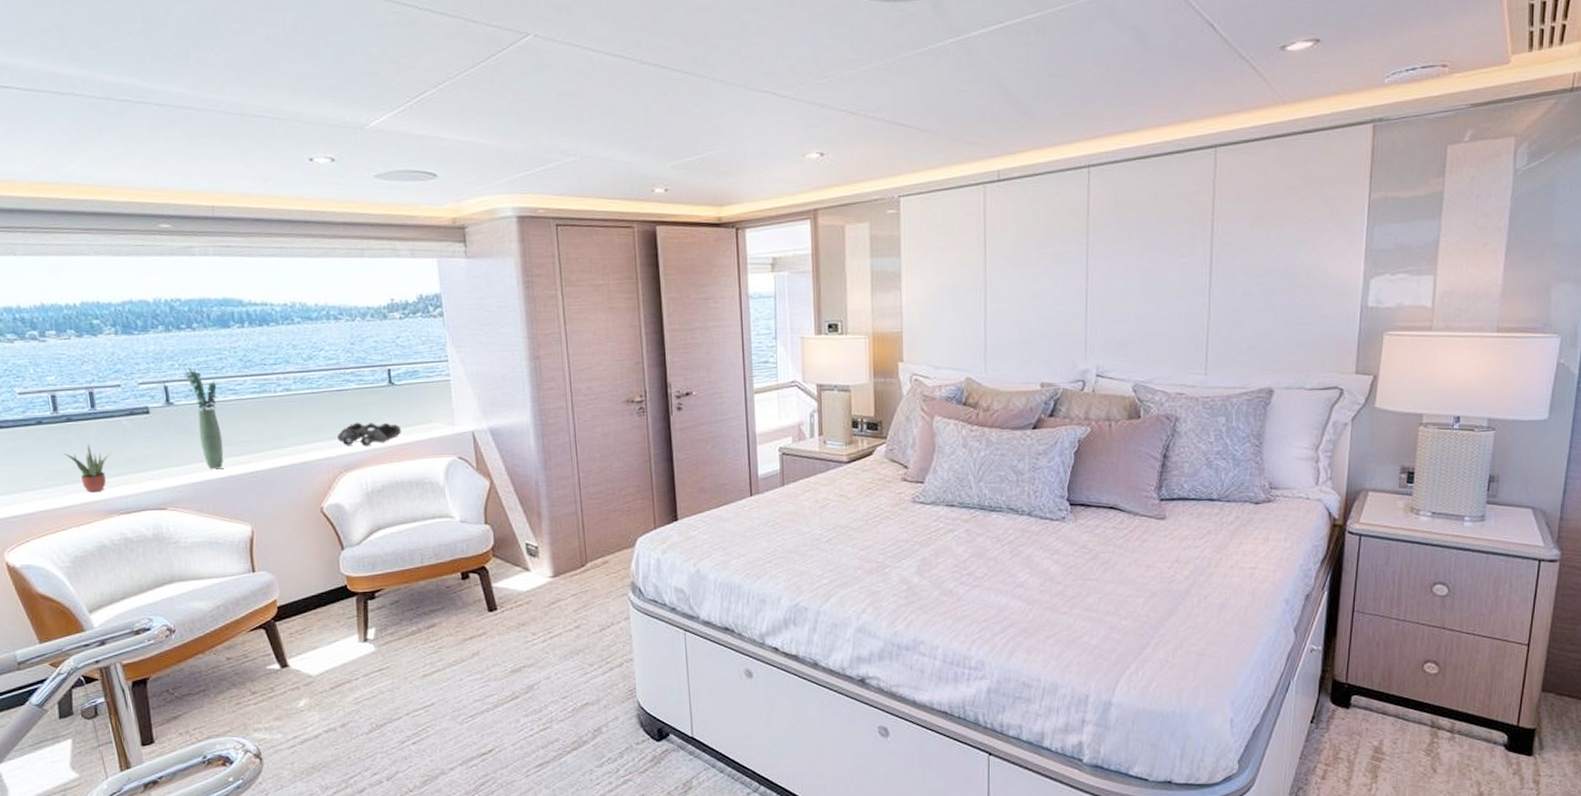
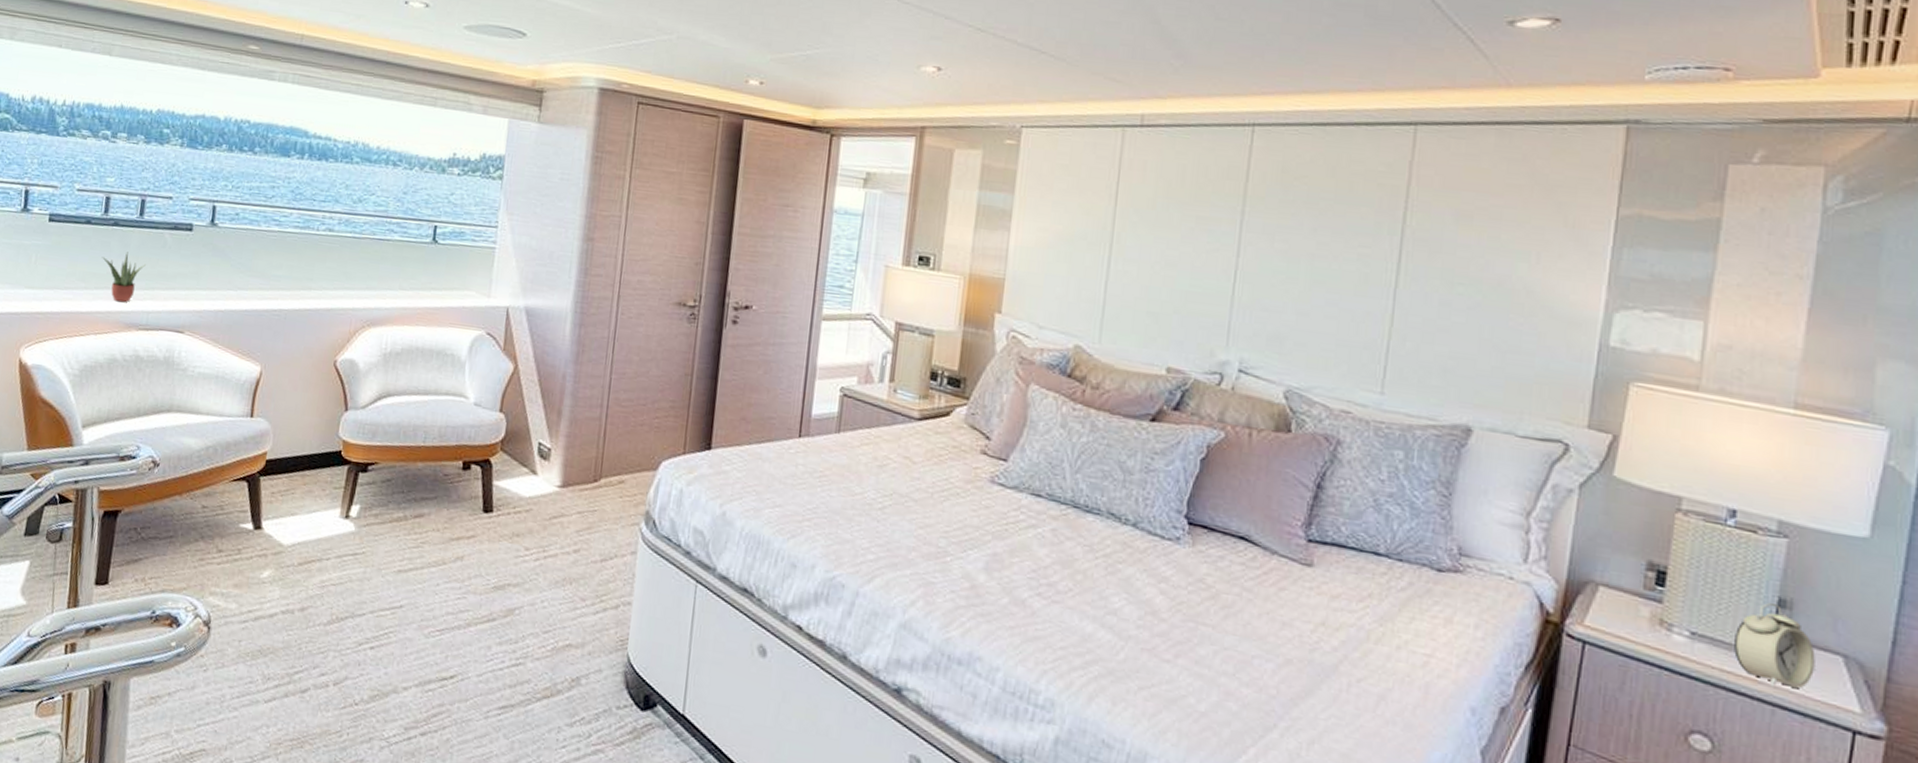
vase: present [184,367,224,470] -> none [232,191,263,301]
binoculars: present [337,422,402,447] -> none [368,276,435,304]
alarm clock: none [1461,480,1514,541] -> present [1734,603,1816,689]

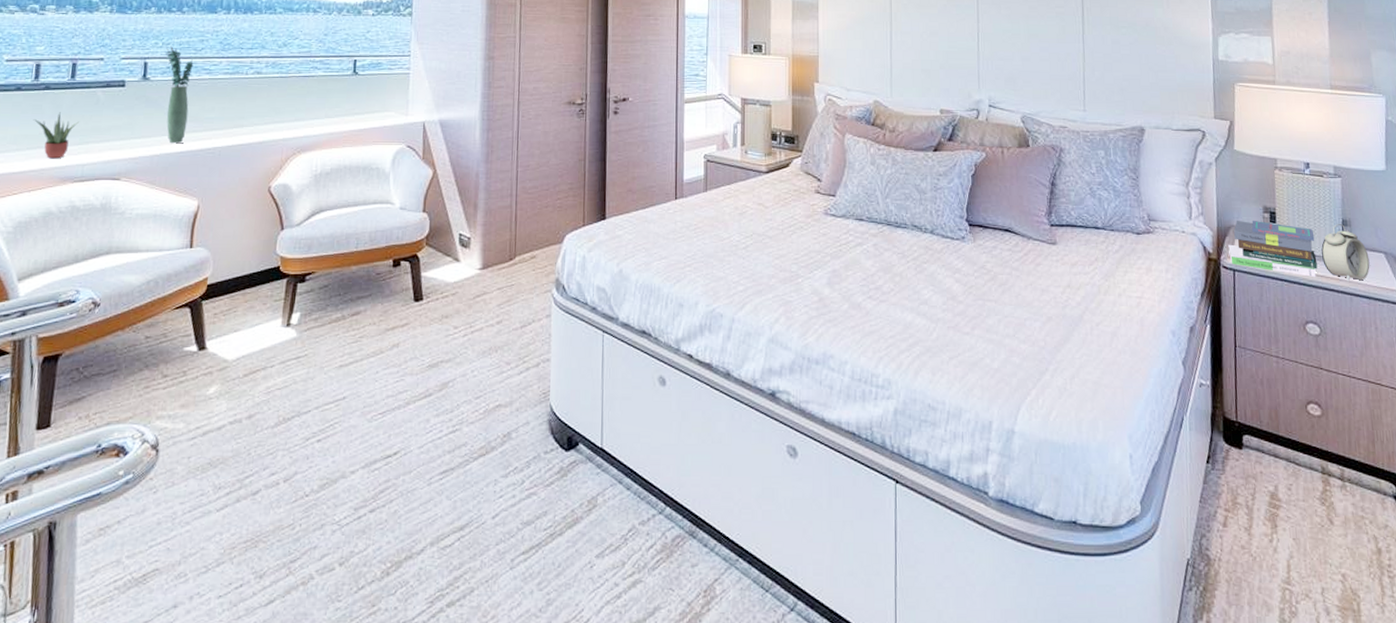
vase: none [232,191,263,301] -> present [166,47,194,144]
books: none [1578,575,1727,673] -> present [1228,220,1318,278]

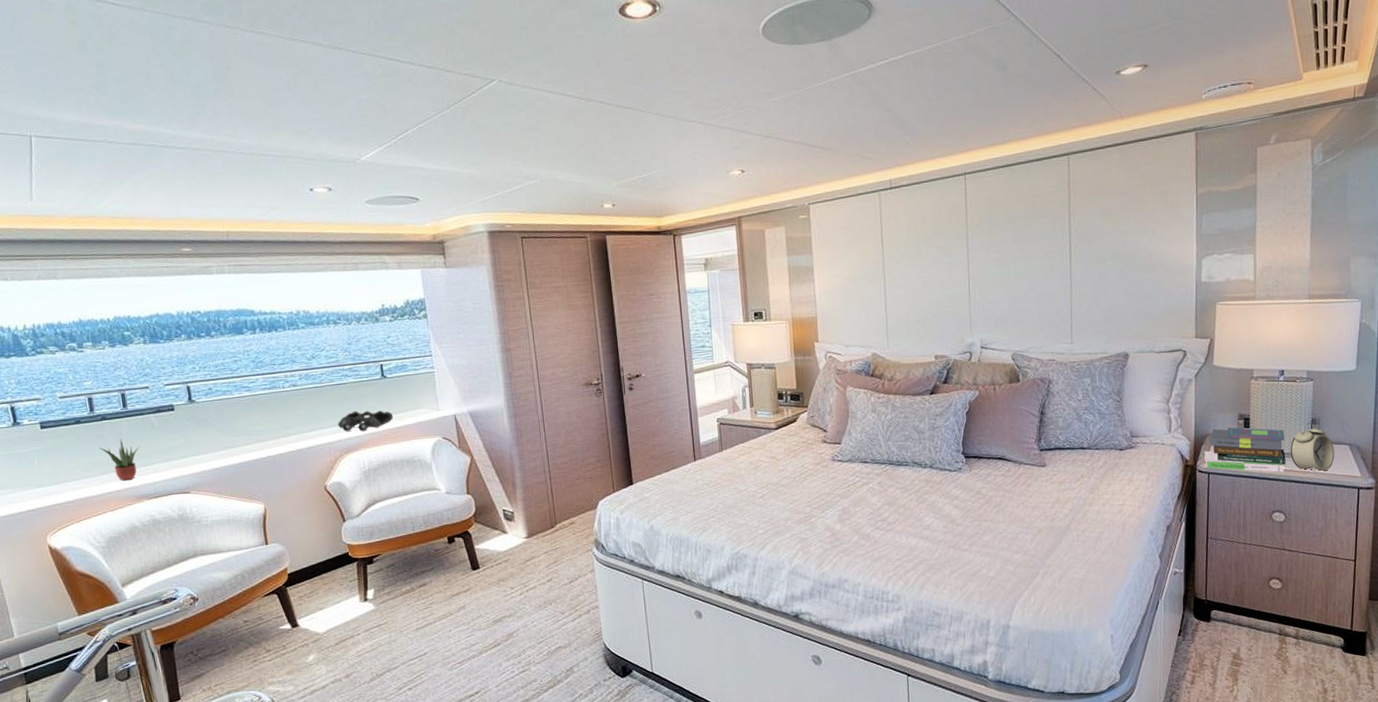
vase: present [166,47,194,144] -> none [204,369,239,457]
binoculars: none [297,107,358,131] -> present [338,411,394,432]

